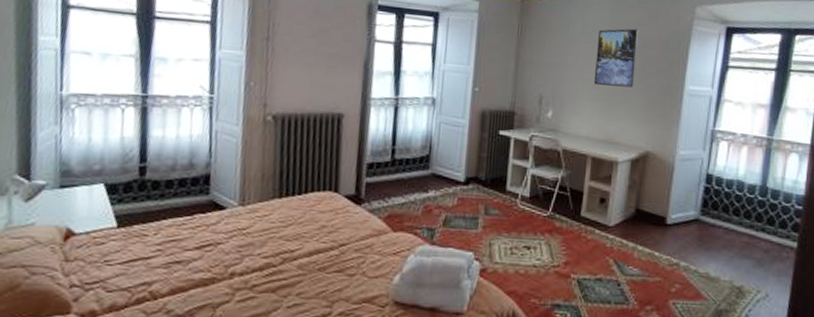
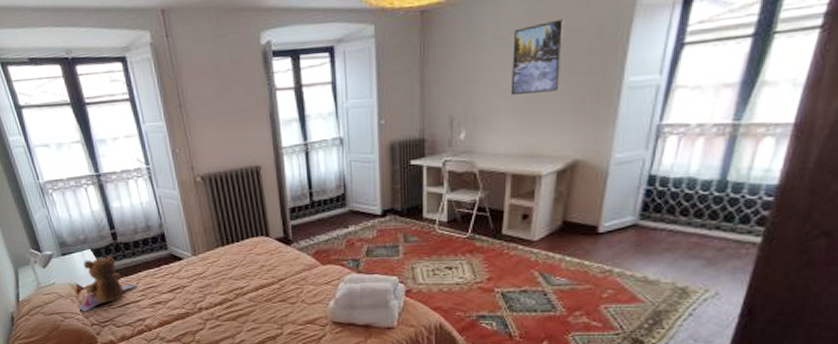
teddy bear: none [56,195,155,267] -> present [77,256,138,312]

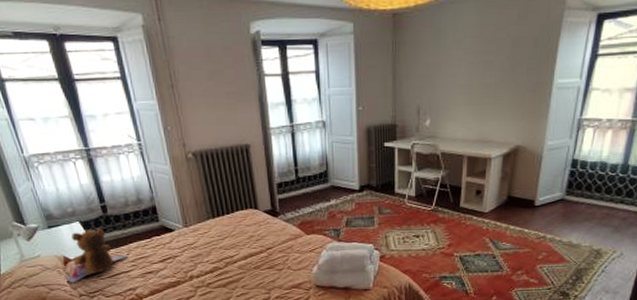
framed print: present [510,19,565,95] -> none [466,29,509,89]

